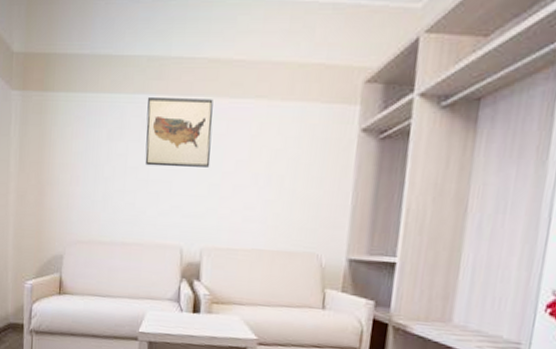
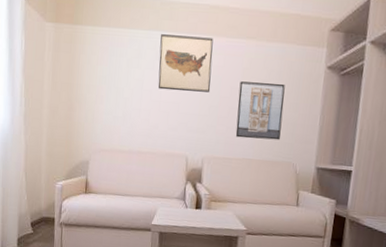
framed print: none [242,152,306,225] -> present [235,81,285,140]

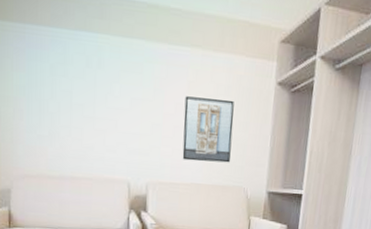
wall art: present [158,34,214,93] -> none [90,36,154,108]

